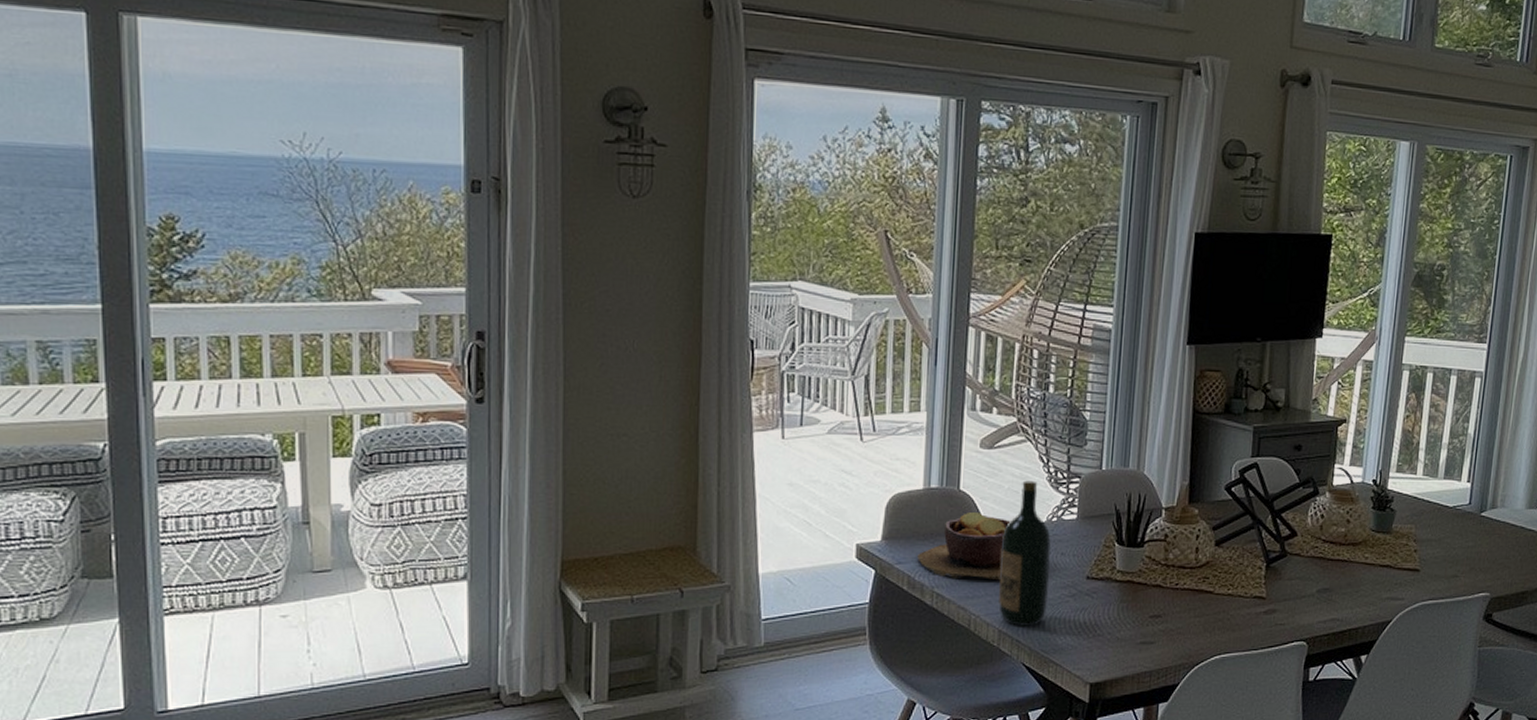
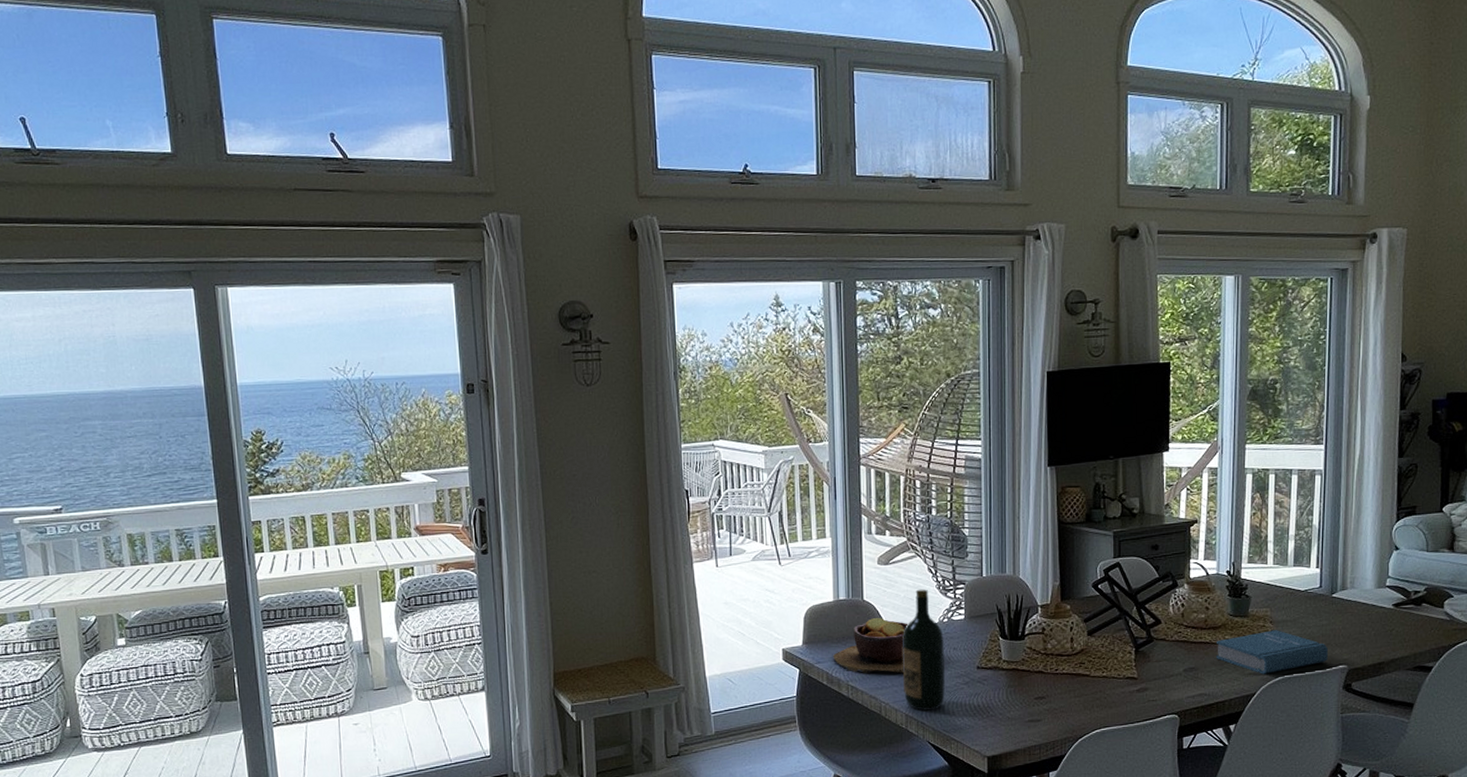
book: none [1352,550,1471,599] -> present [1215,630,1328,674]

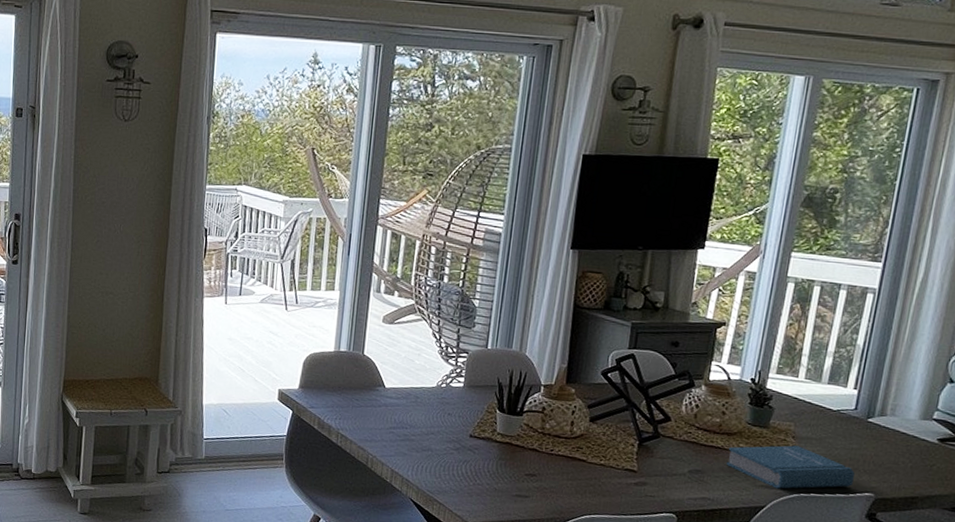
bowl: present [833,618,909,674] -> none [327,373,406,430]
wine bottle: present [902,589,946,711] -> none [392,351,440,470]

